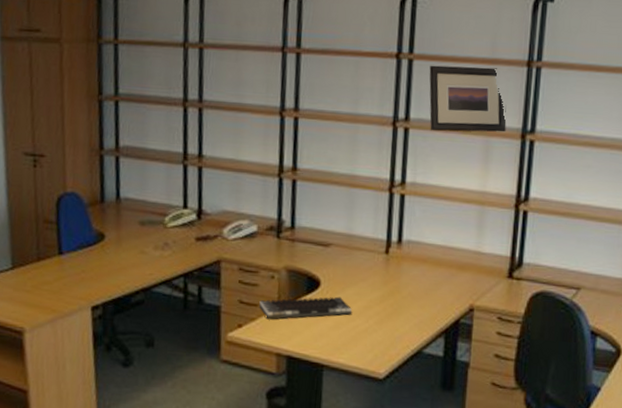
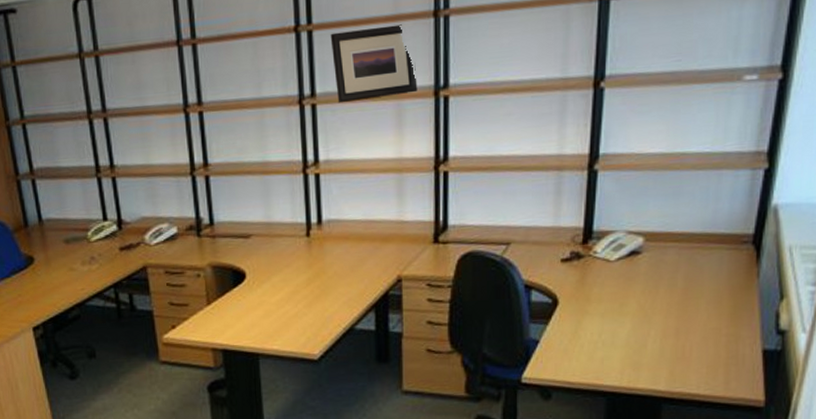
computer keyboard: present [259,296,352,319] -> none [189,285,281,316]

